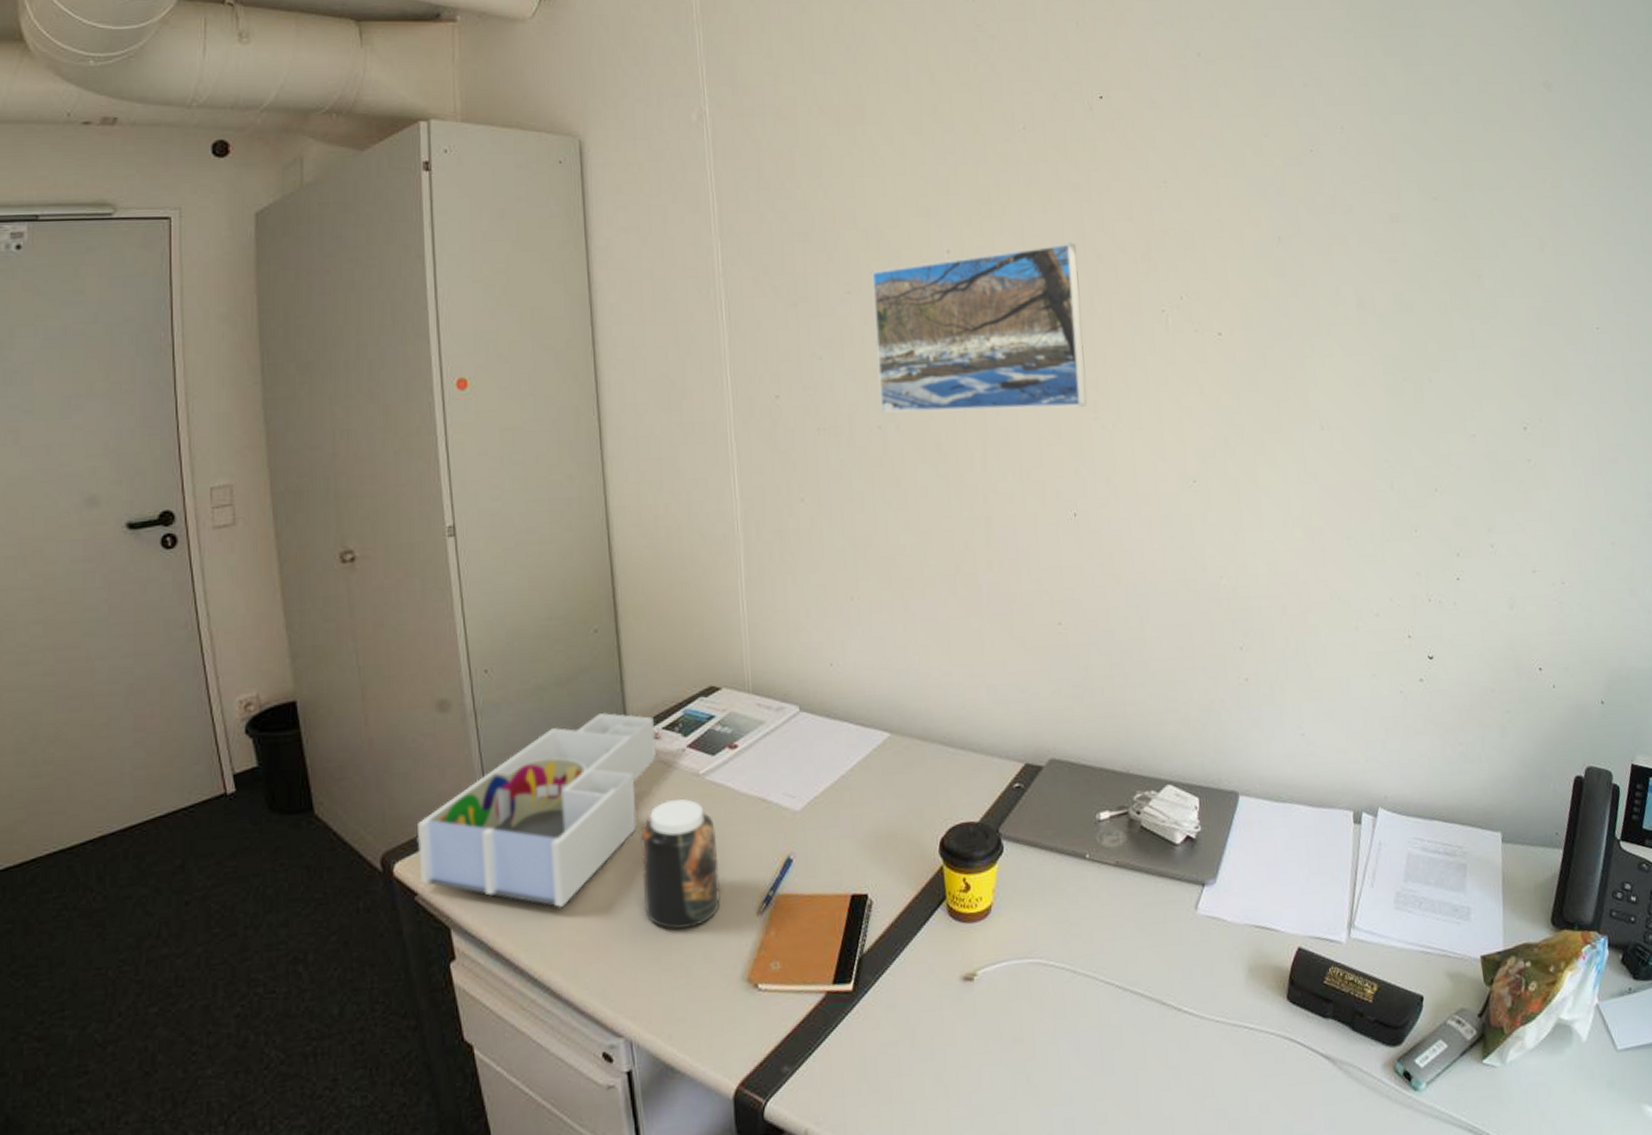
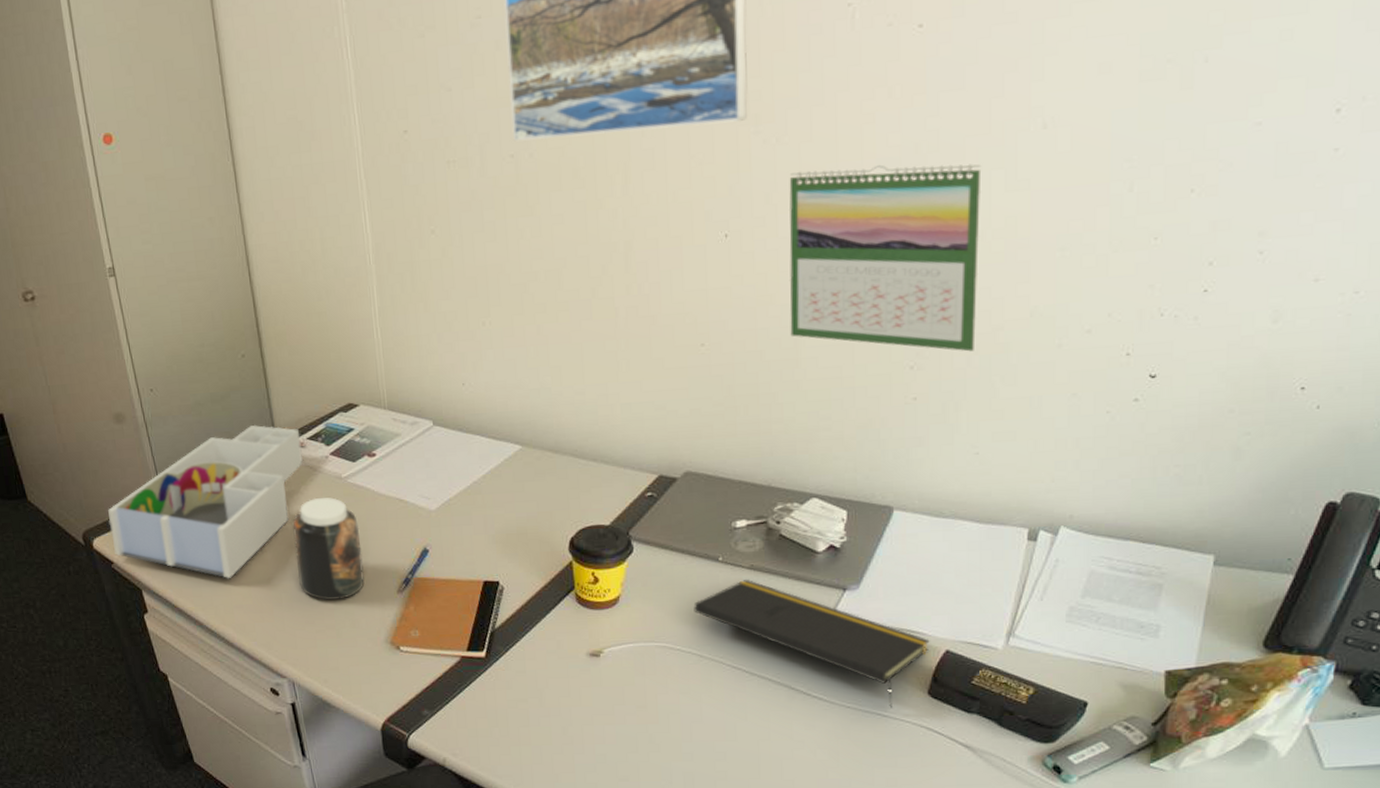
notepad: none [1065,879,1283,1019] -> present [694,580,930,708]
calendar: none [1125,454,1290,633] -> present [789,164,982,352]

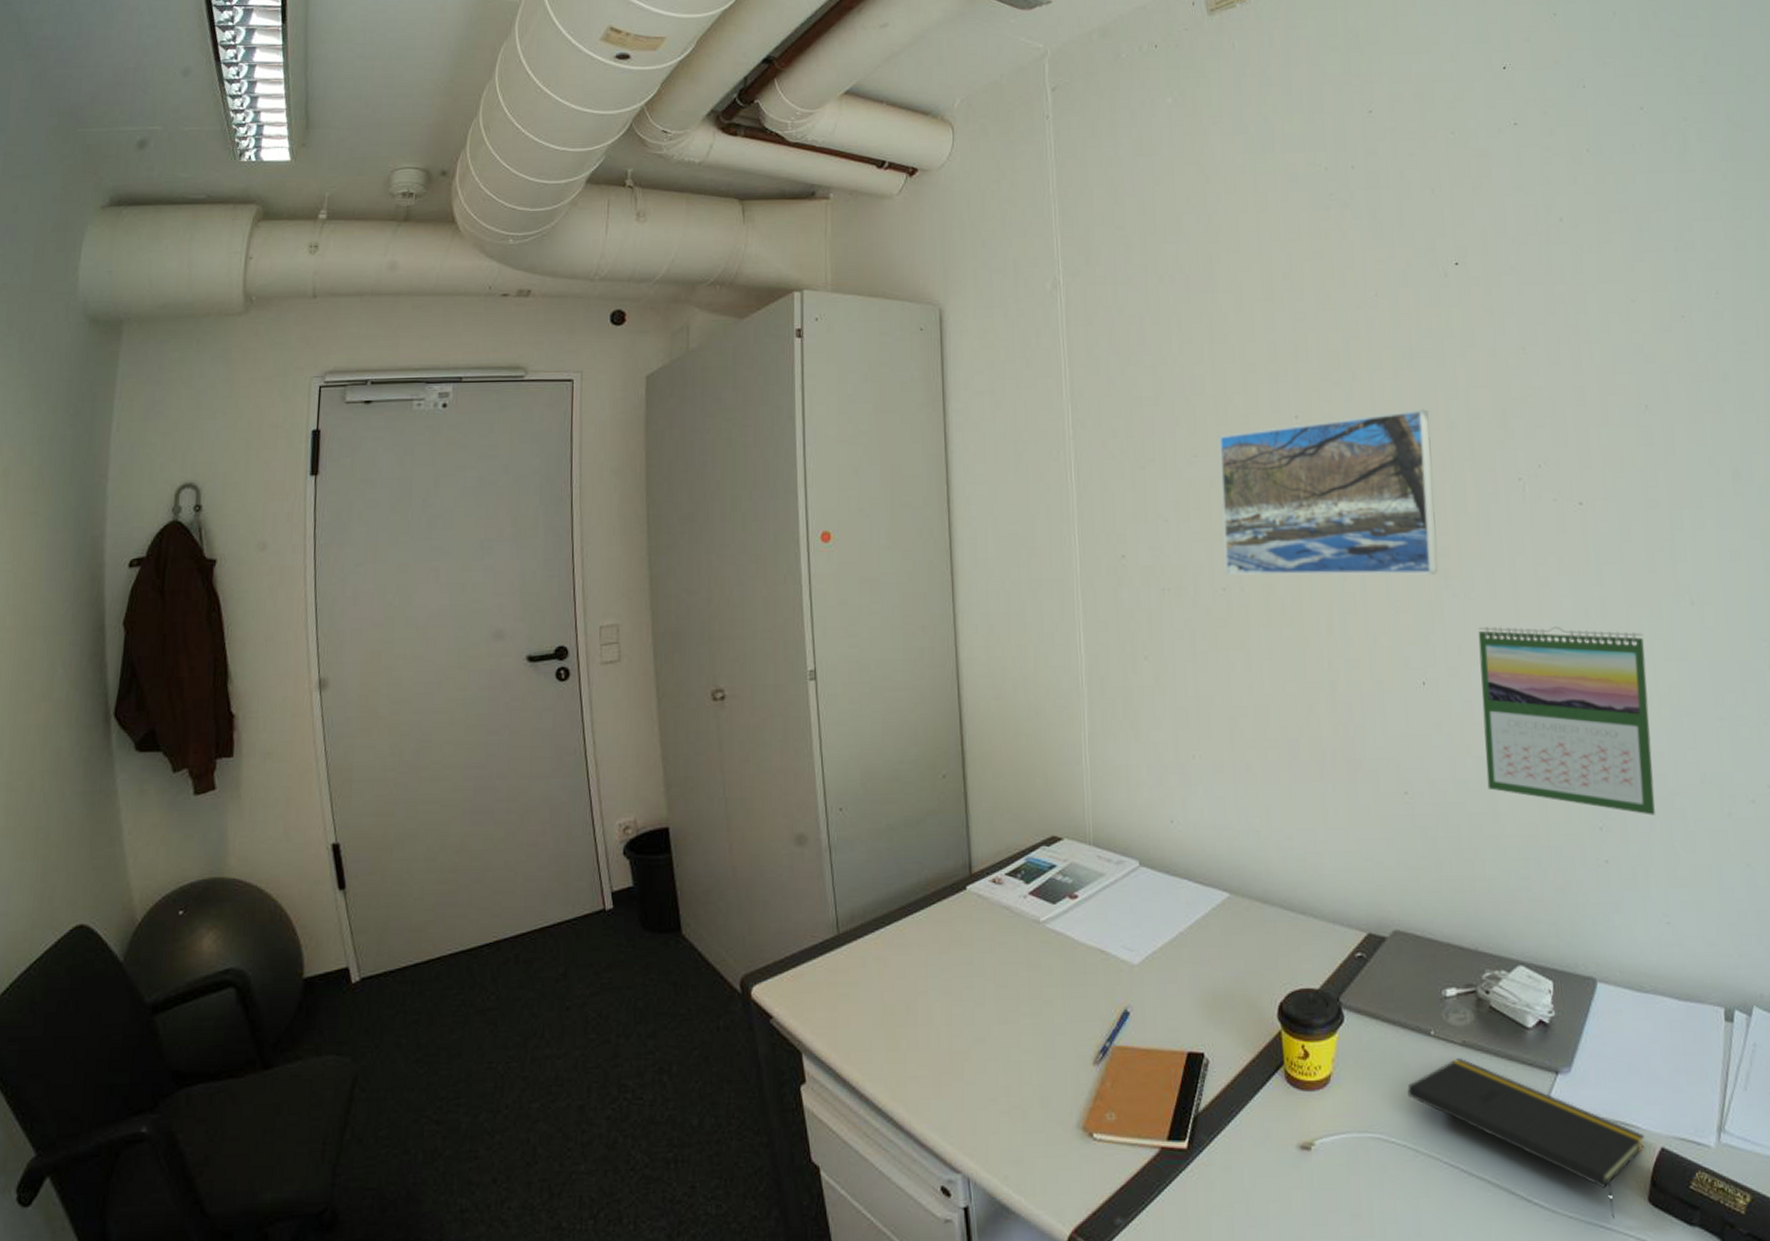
desk organizer: present [108,424,303,579] -> none [773,855,999,1042]
jar: present [292,497,365,600] -> none [982,944,1058,1071]

